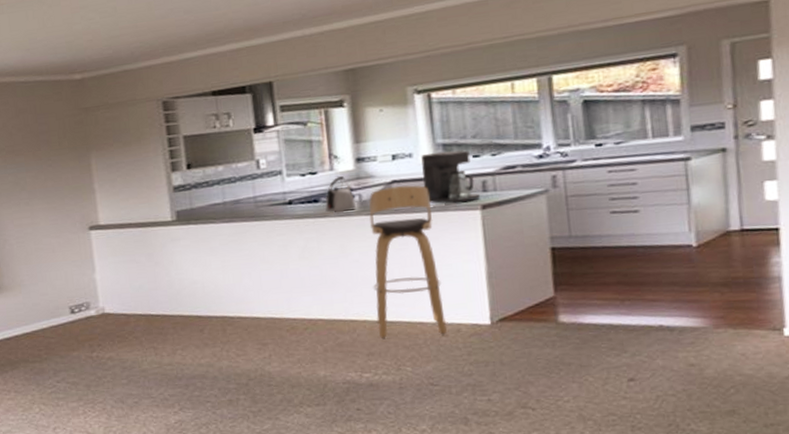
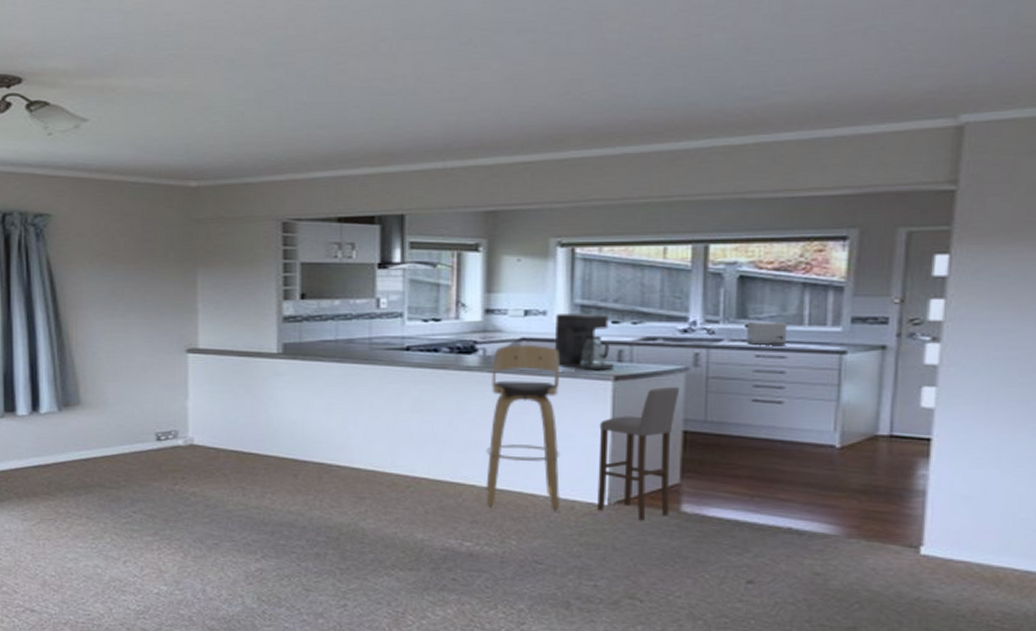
kettle: present [324,175,356,214] -> none [444,326,478,368]
bar stool: none [473,208,549,335] -> present [597,386,680,521]
toaster: none [595,138,635,163] -> present [746,322,788,347]

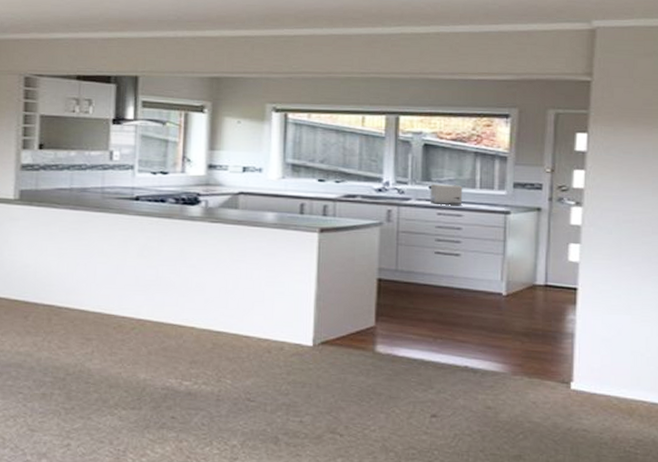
bar stool: present [485,344,562,512] -> none [204,197,273,353]
coffee maker: present [554,313,615,371] -> none [268,170,321,224]
bar stool: present [597,386,680,521] -> none [304,238,375,361]

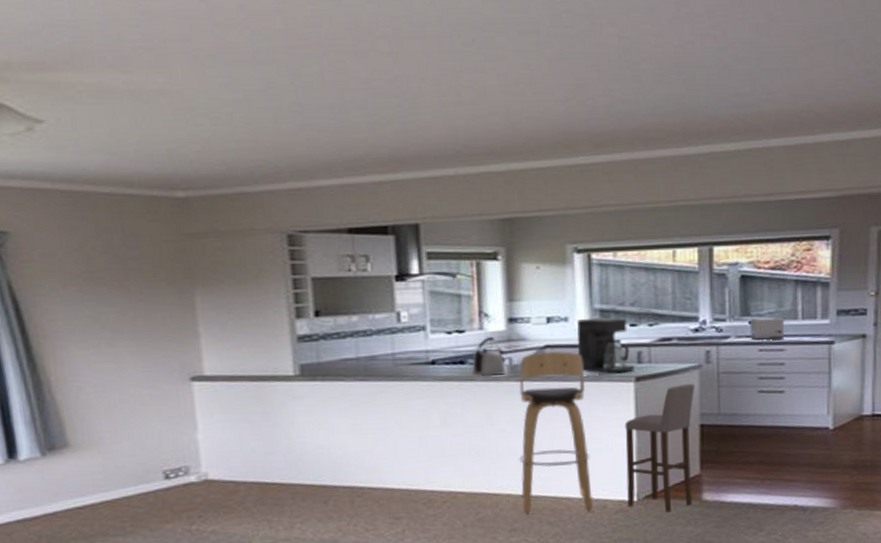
kettle: none [170,179,201,217] -> present [471,336,505,378]
bar stool: none [204,197,273,353] -> present [518,351,594,515]
coffee maker: none [268,170,321,224] -> present [577,317,635,374]
bar stool: none [304,238,375,361] -> present [624,383,695,513]

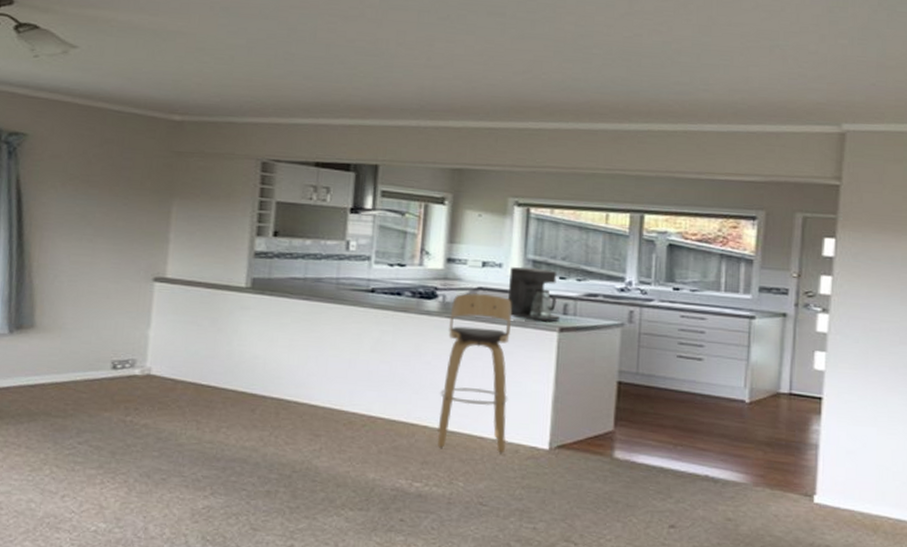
kettle: present [471,336,505,378] -> none [406,272,438,312]
bar stool: present [624,383,695,513] -> none [539,340,616,466]
toaster: present [749,317,785,341] -> none [673,285,707,309]

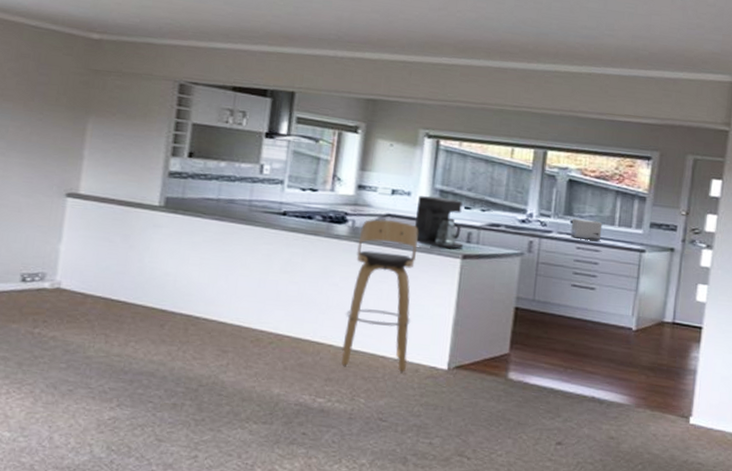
toaster: none [673,285,707,309] -> present [570,219,603,242]

